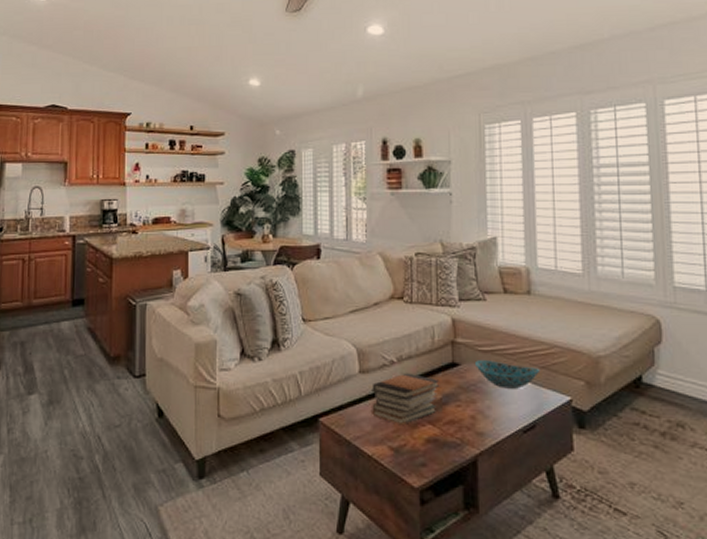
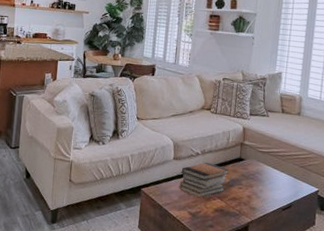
bowl: present [474,360,541,389] -> none [255,158,300,180]

